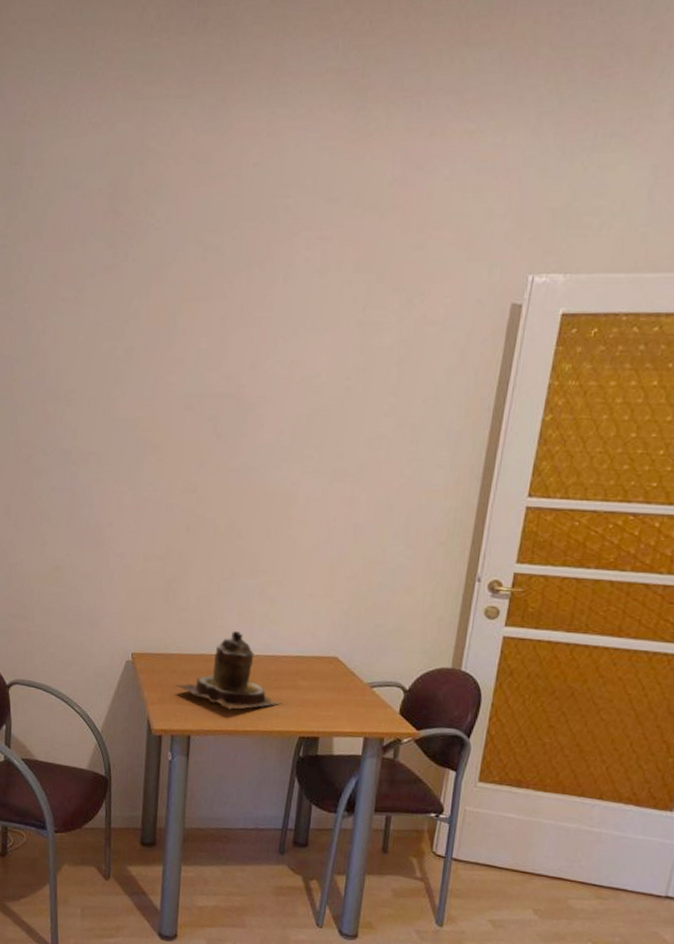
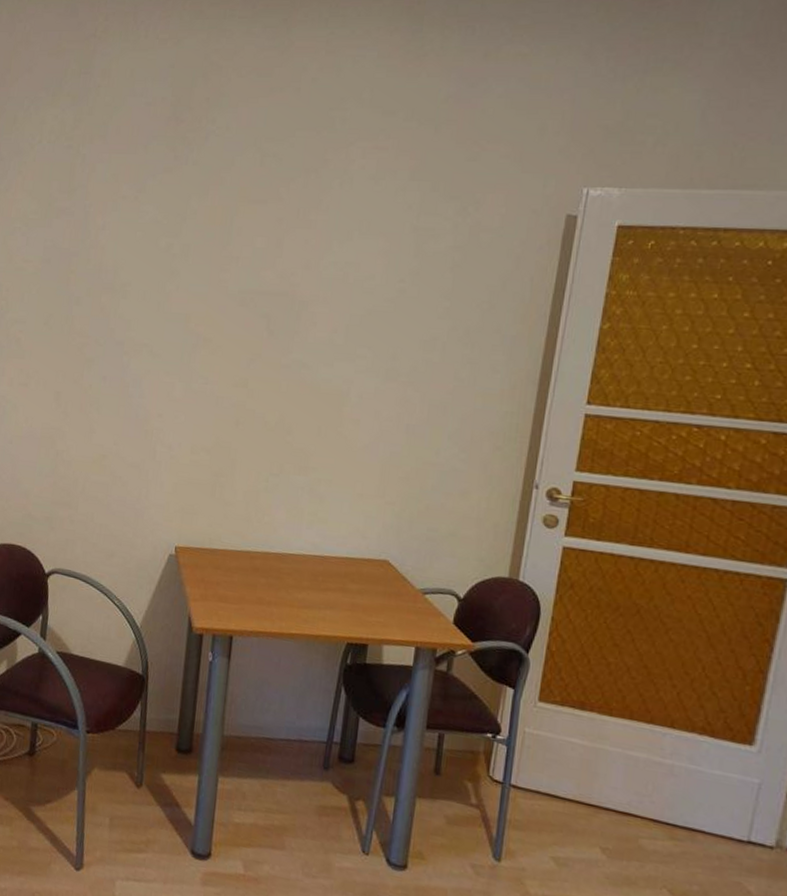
teapot: present [175,630,282,710] -> none [219,527,330,610]

